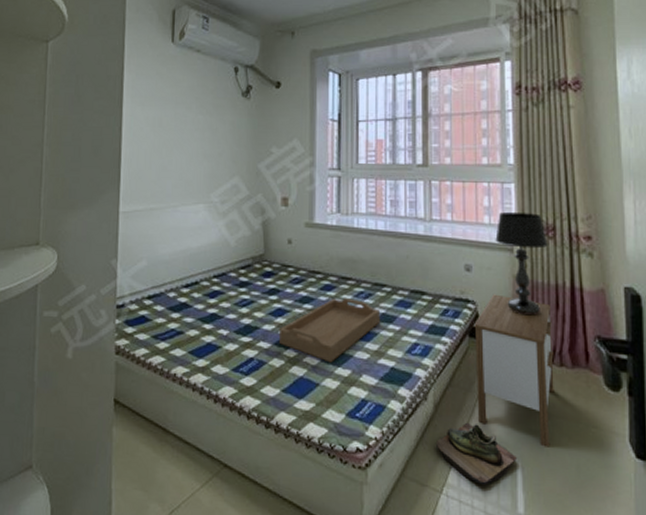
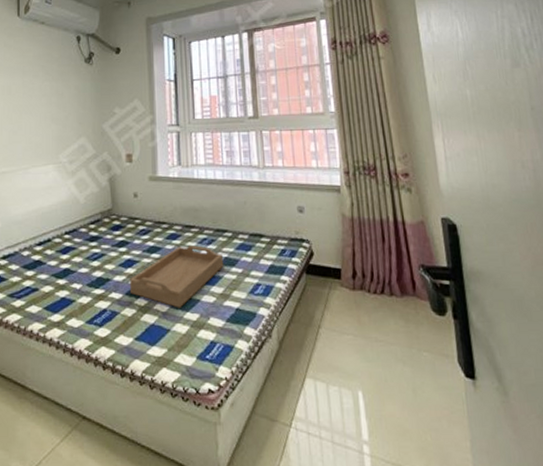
shoe: present [436,422,518,486] -> none [283,355,359,416]
nightstand: present [474,294,554,447] -> none [310,232,387,374]
table lamp: present [495,211,548,316] -> none [323,155,371,250]

